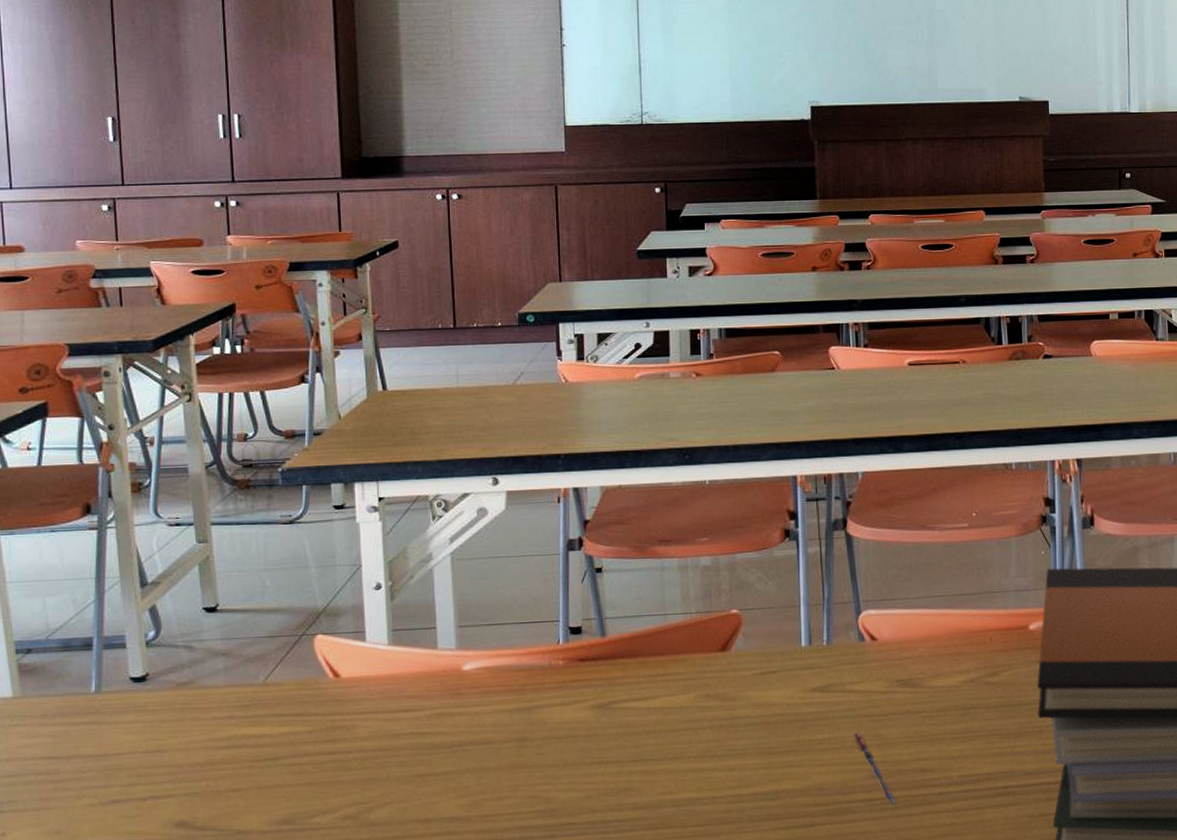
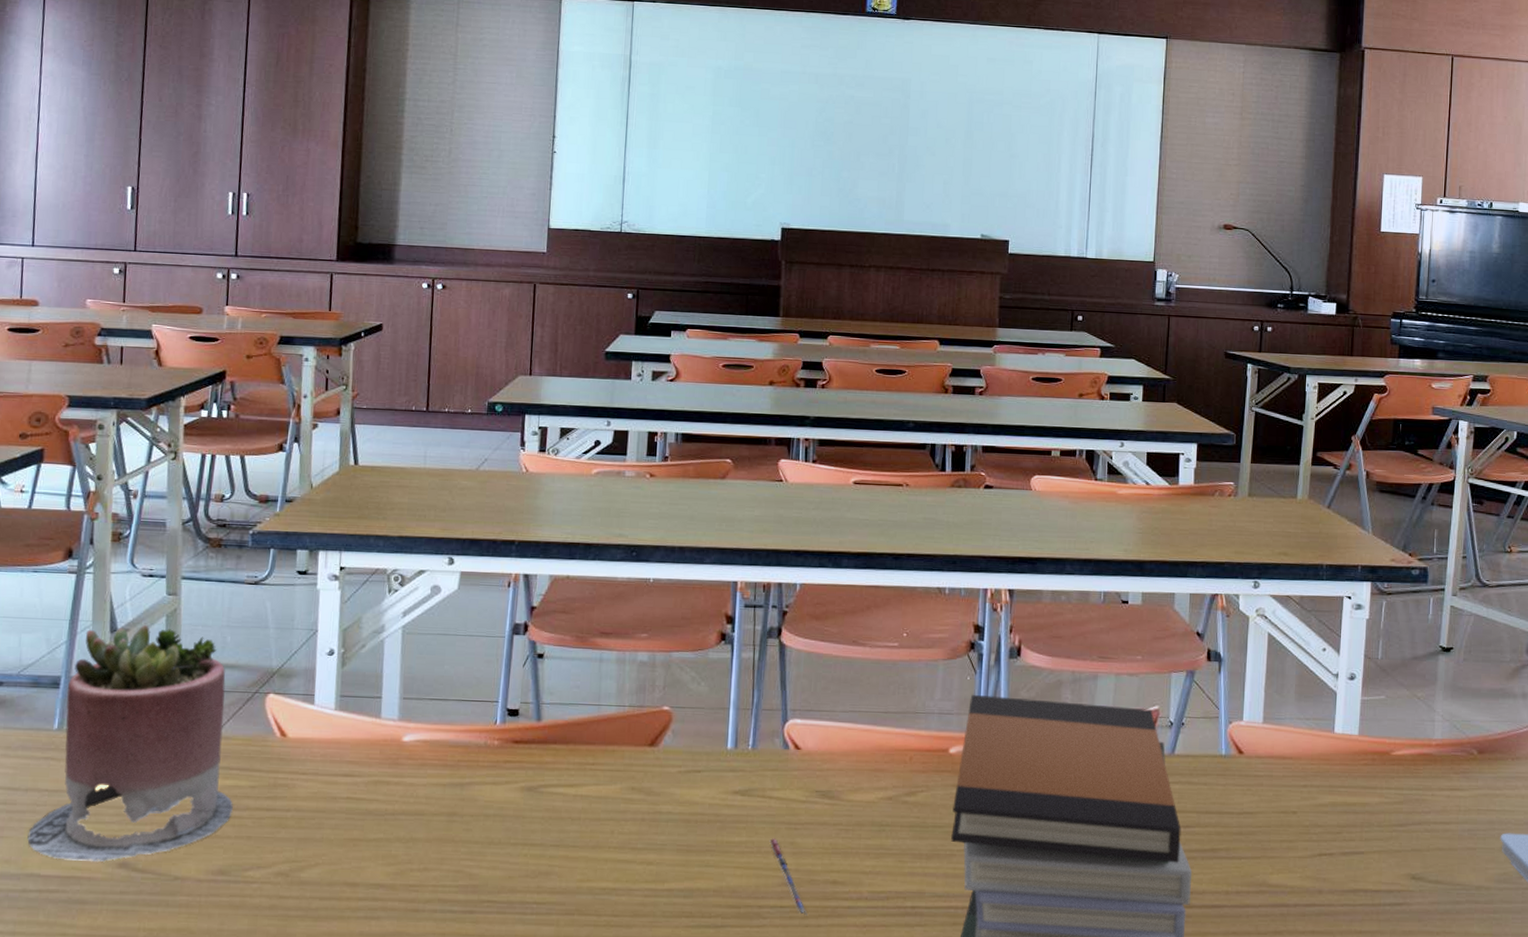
succulent planter: none [76,576,291,825] -> present [27,625,233,862]

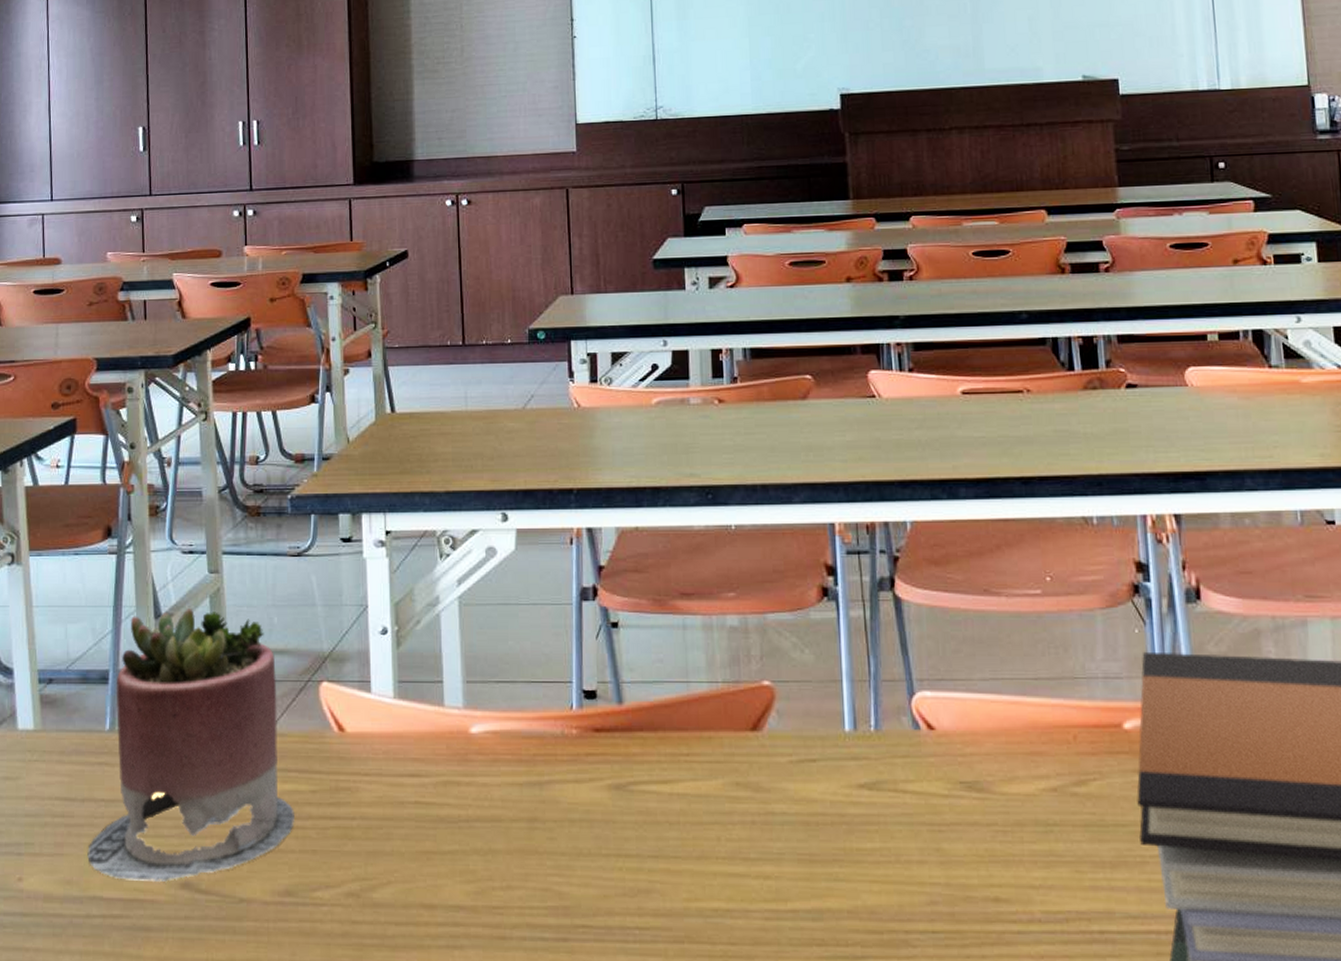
pen: present [769,838,807,915] -> none [909,844,967,942]

